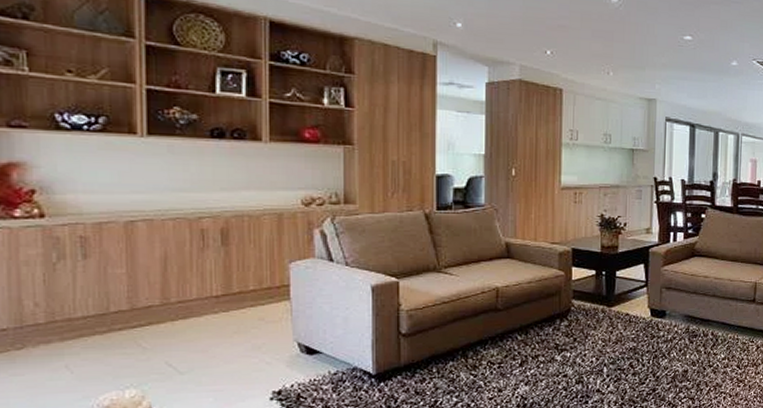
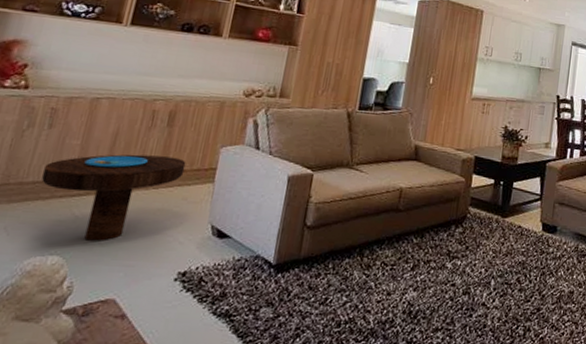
side table: none [92,277,254,370] -> present [42,154,187,241]

